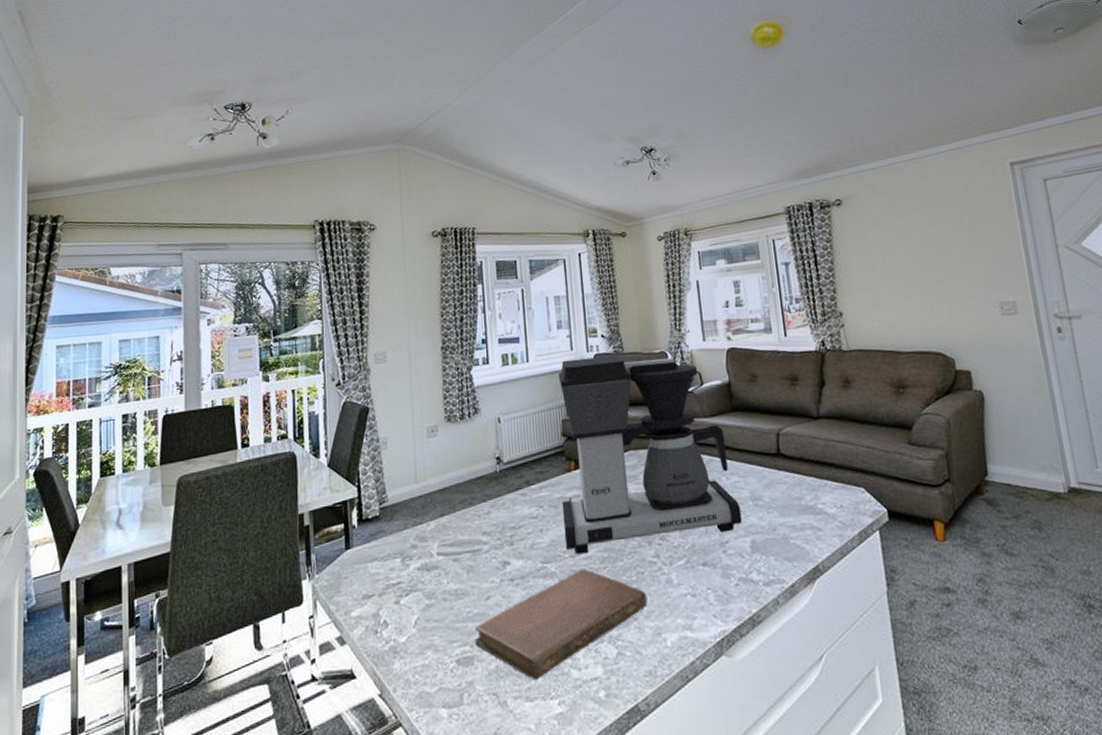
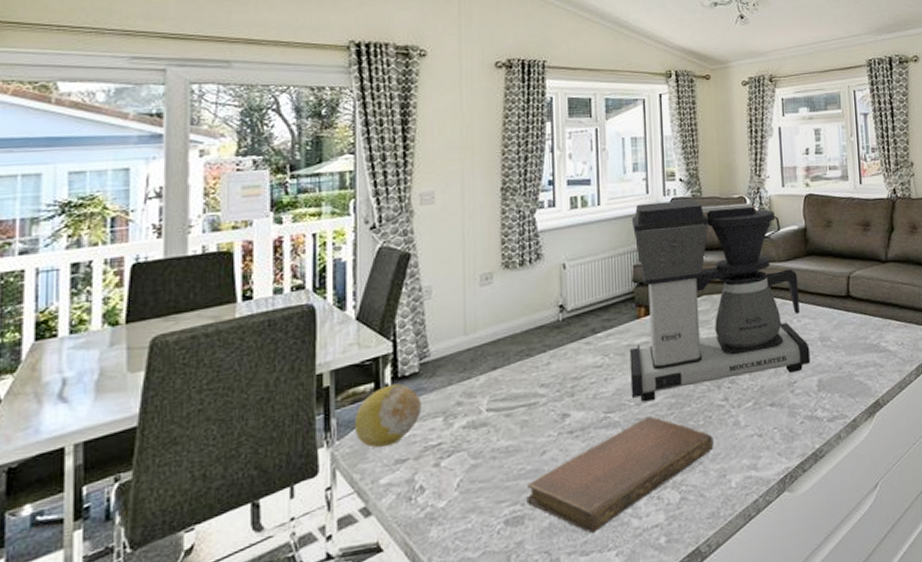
fruit: none [329,525,383,583] -> present [354,383,422,448]

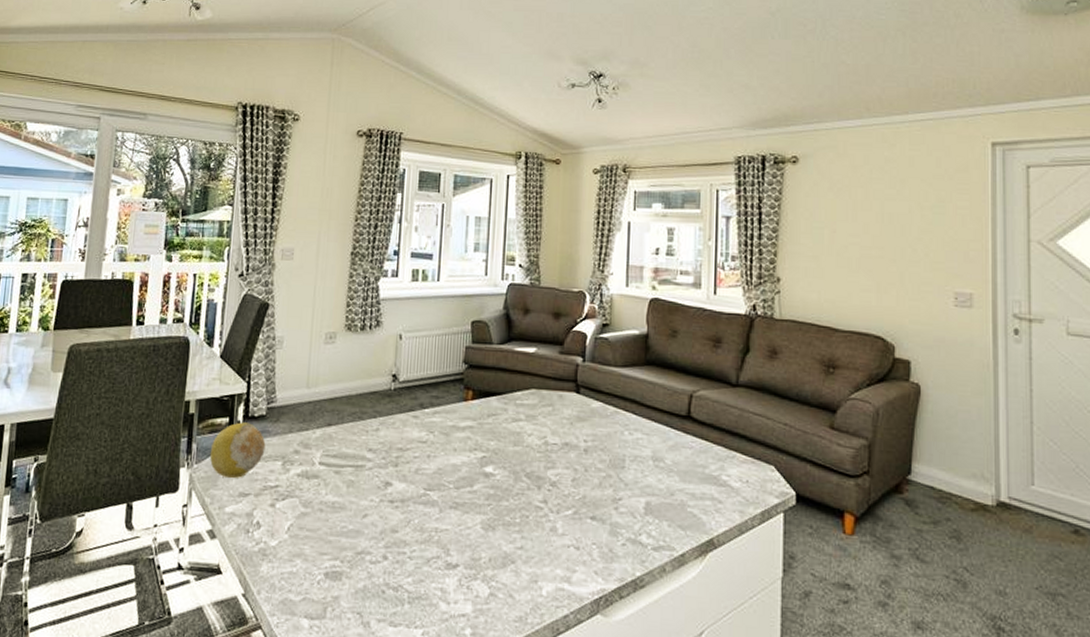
notebook: present [526,416,714,534] -> none [346,502,528,607]
coffee maker: present [629,200,811,403] -> none [451,285,640,489]

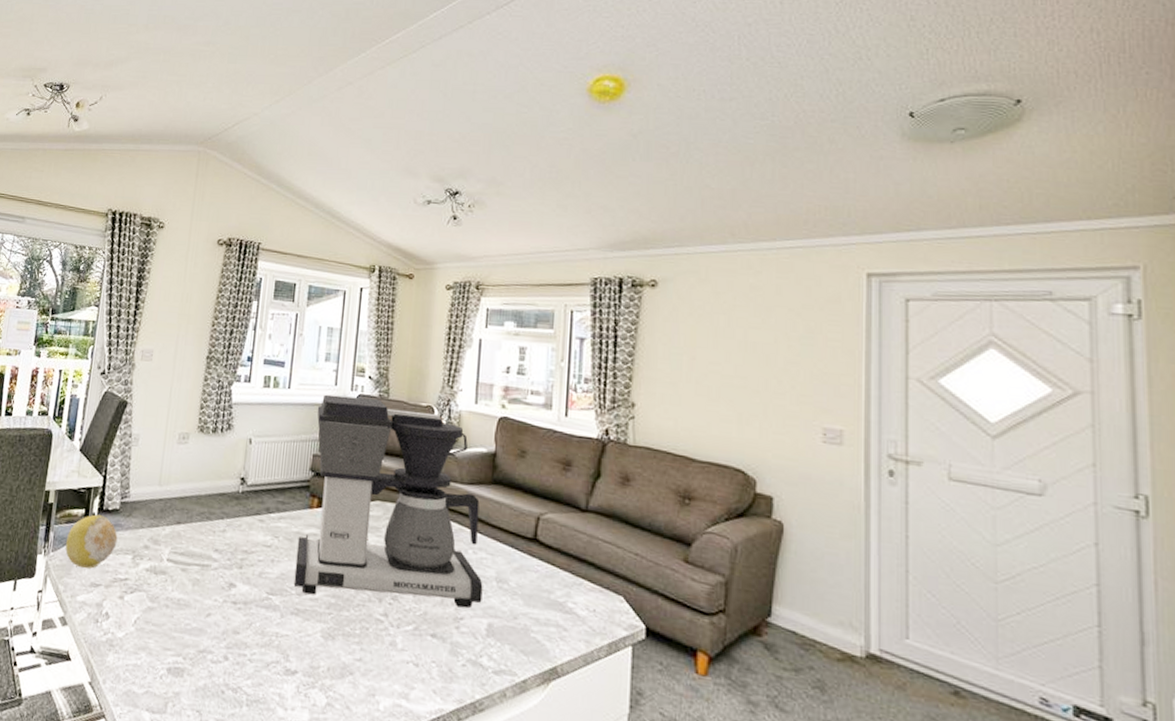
coffee maker: none [451,285,640,489] -> present [293,394,483,609]

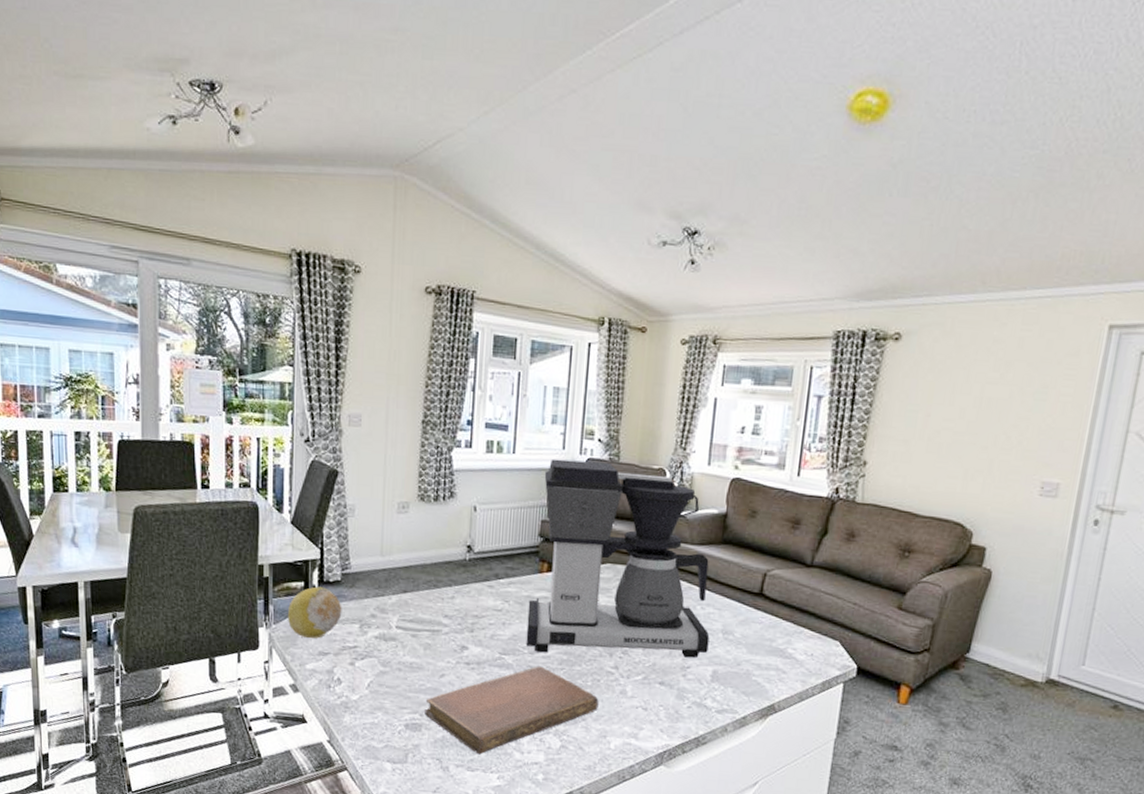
notebook: none [188,609,368,709] -> present [425,666,599,755]

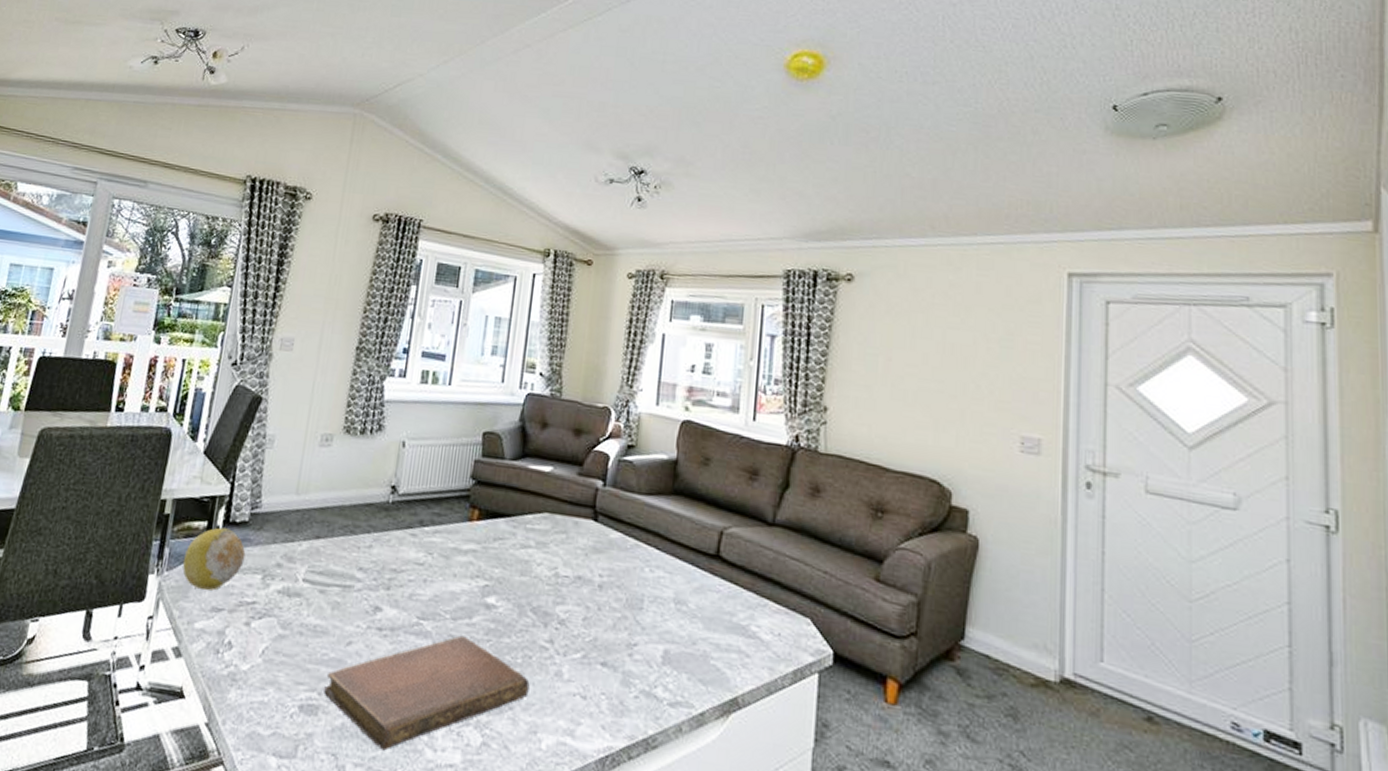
coffee maker: present [526,459,710,658] -> none [448,392,660,634]

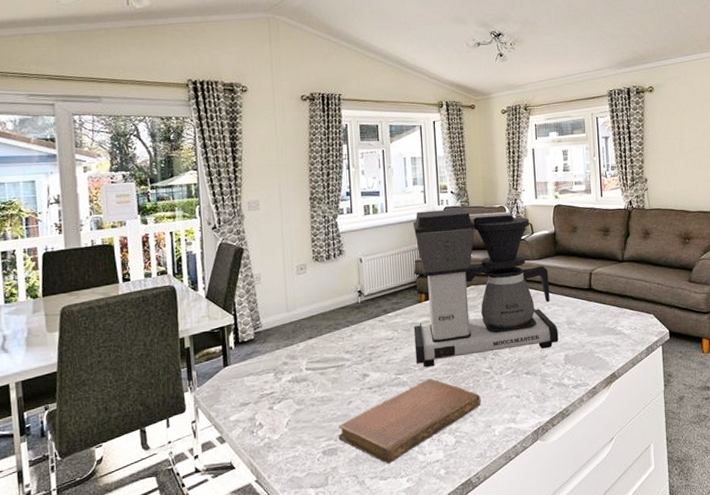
fruit: present [182,527,246,591] -> none [209,347,258,394]
coffee maker: none [448,392,660,634] -> present [413,208,559,368]

